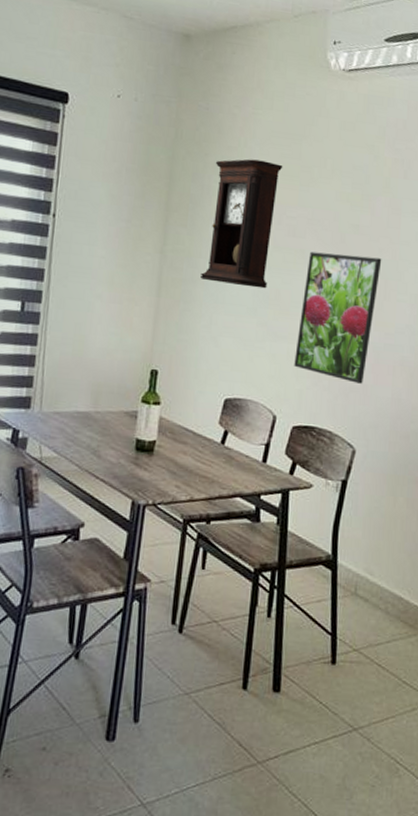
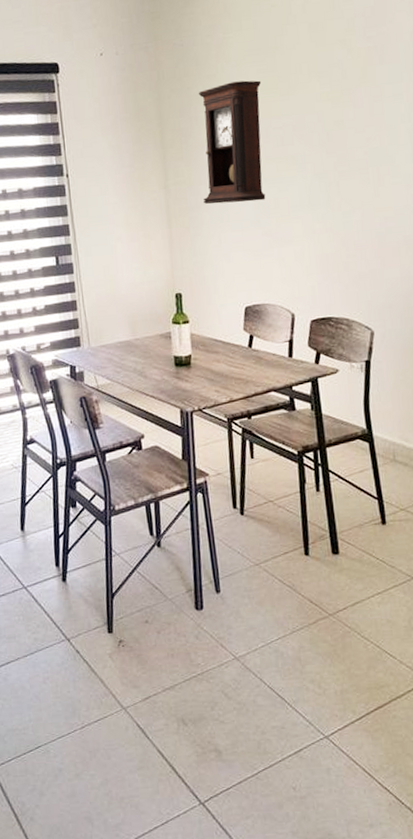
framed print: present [294,251,382,384] -> none [300,147,371,270]

